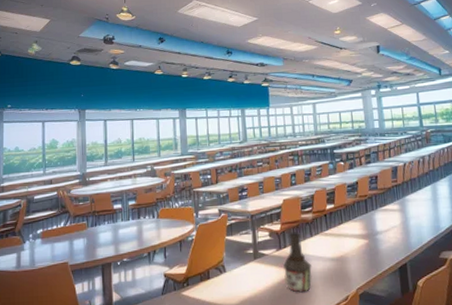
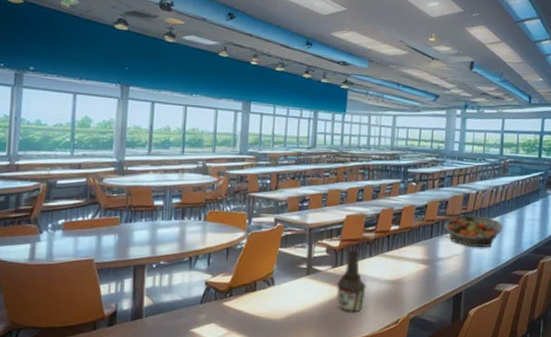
fruit basket: none [376,186,437,217] -> present [443,215,503,247]

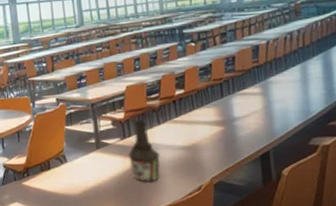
fruit basket: present [443,215,503,247] -> none [234,67,307,101]

